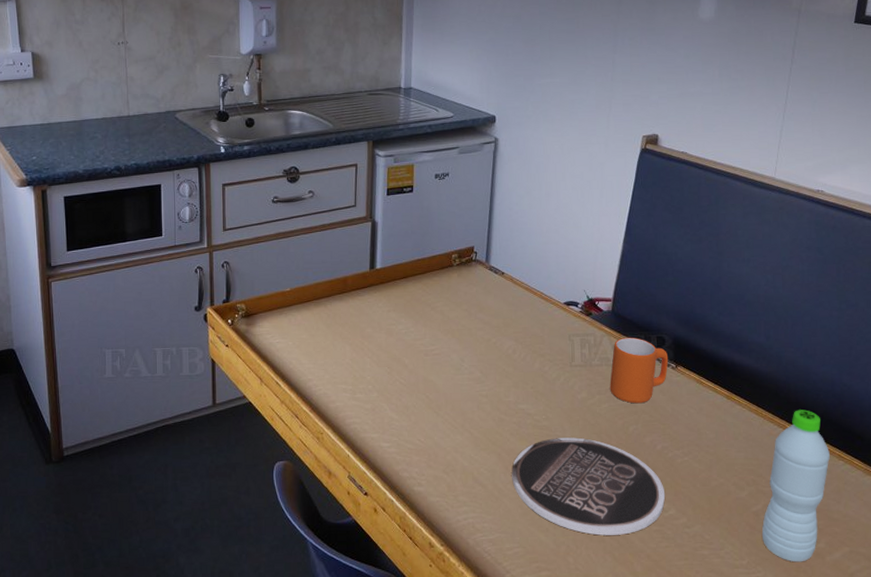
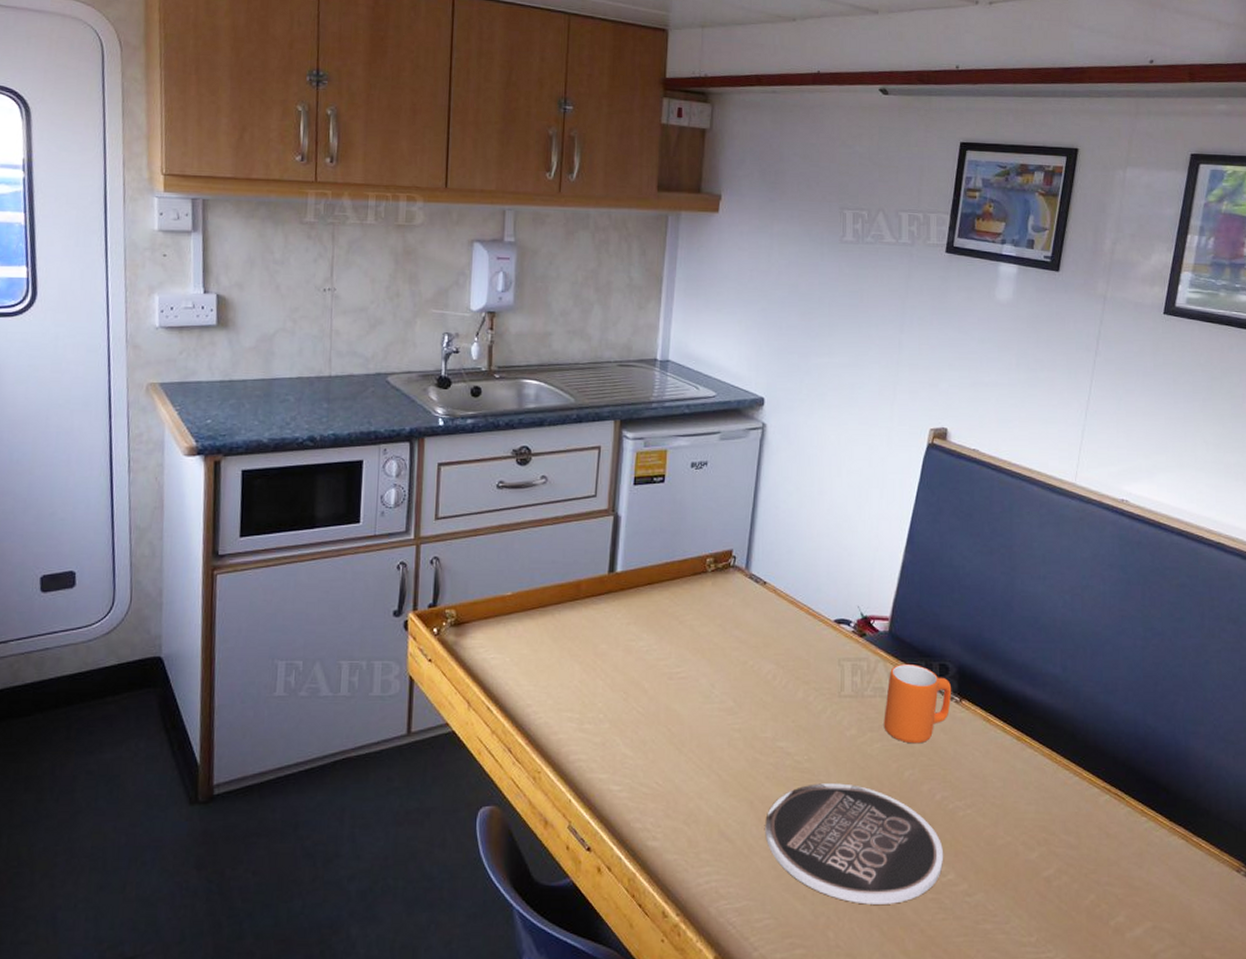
water bottle: present [762,409,830,563] -> none [1054,755,1132,940]

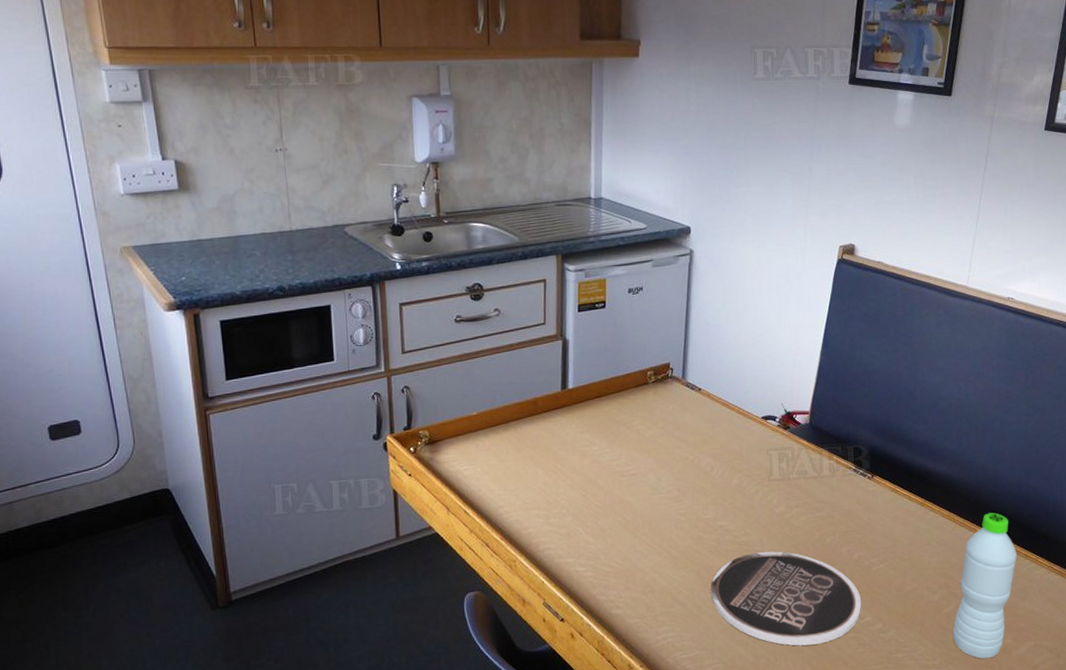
mug: present [884,663,952,744] -> none [807,449,865,515]
water bottle: none [1054,755,1132,940] -> present [953,512,1017,659]

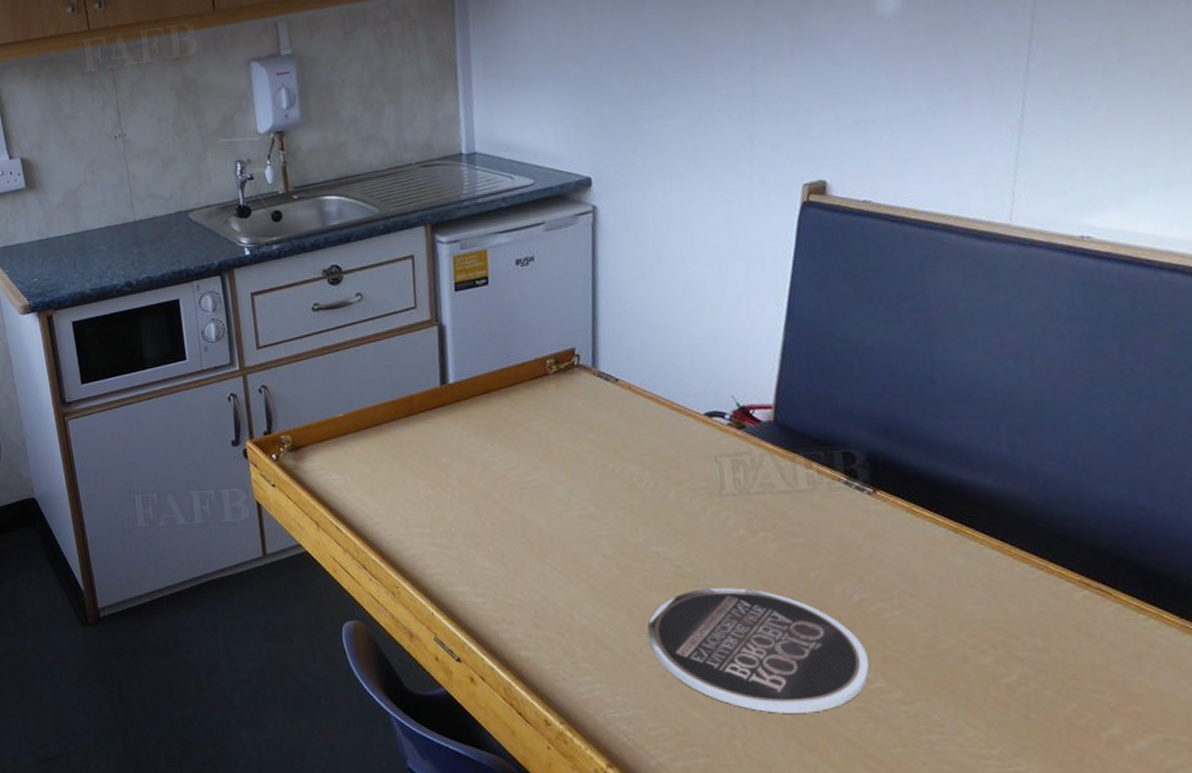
water bottle: present [953,512,1017,659] -> none [1020,544,1123,753]

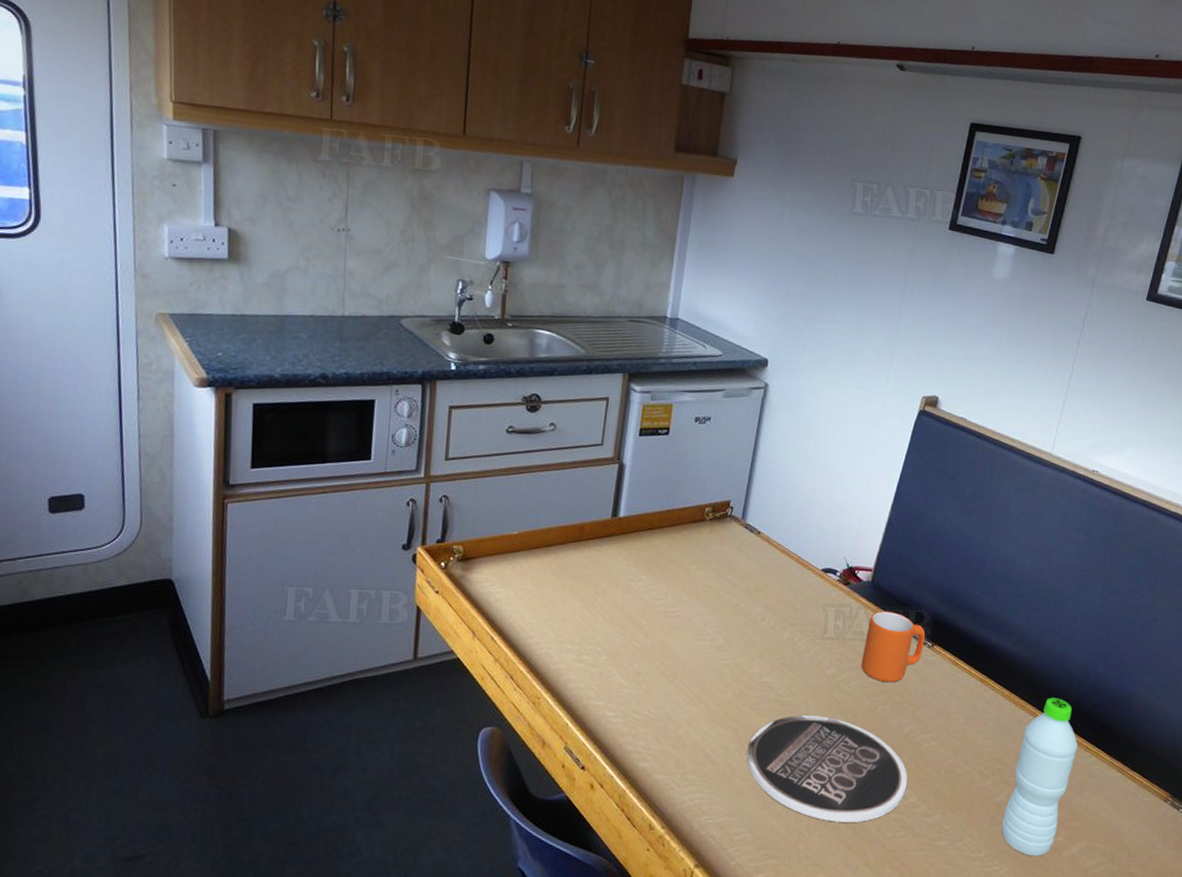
mug: none [777,454,862,542] -> present [861,610,926,683]
water bottle: none [1020,544,1123,753] -> present [1002,698,1078,856]

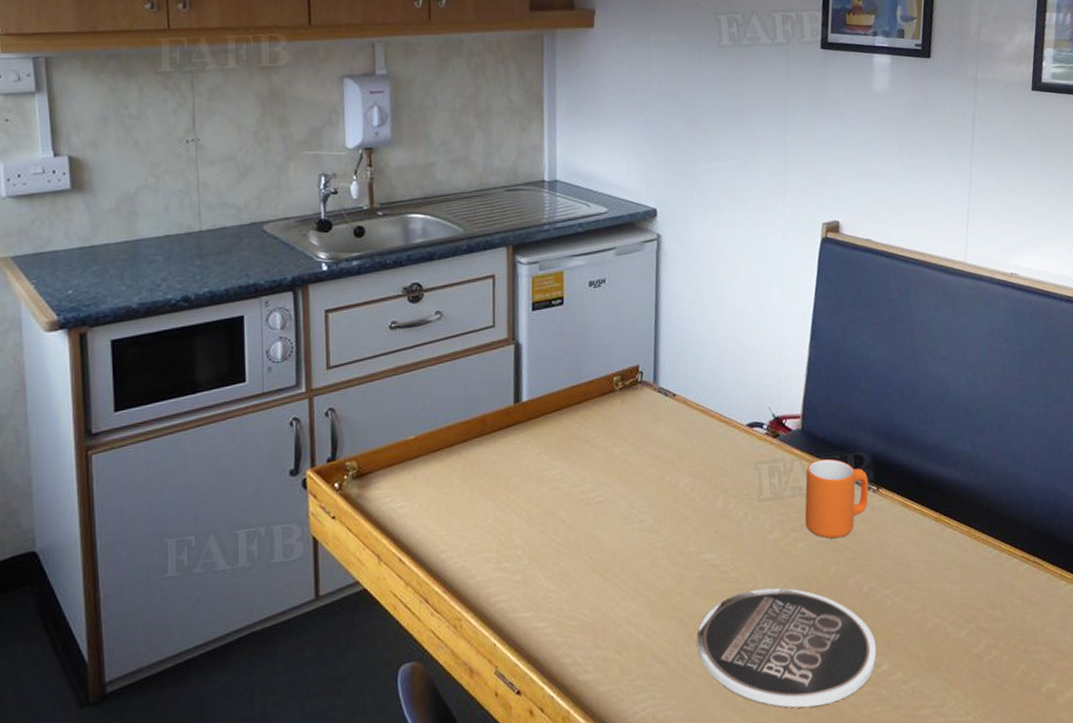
water bottle: present [1002,698,1078,856] -> none [986,525,1051,710]

